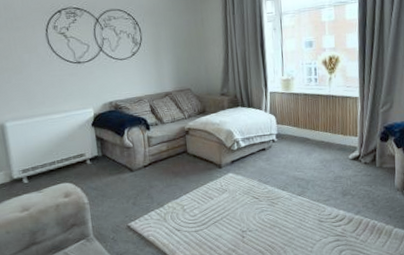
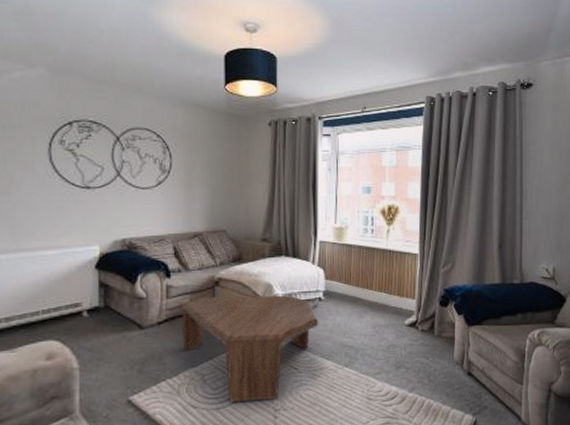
coffee table: none [161,139,274,226] -> present [182,295,319,402]

